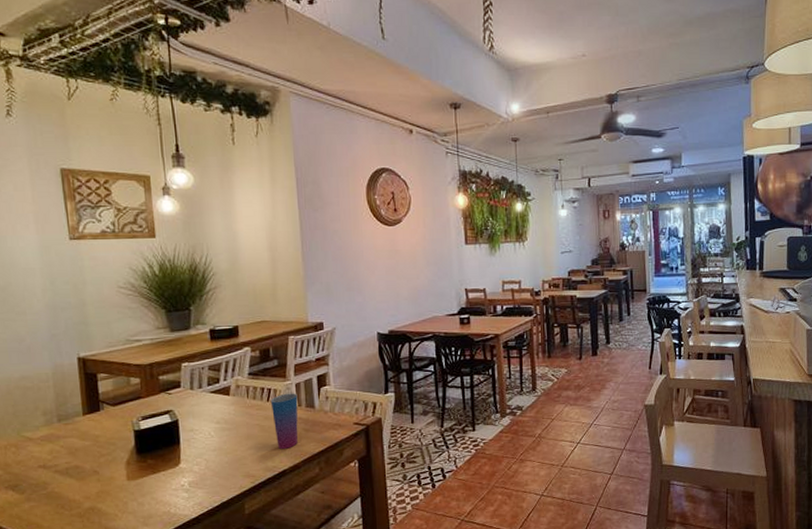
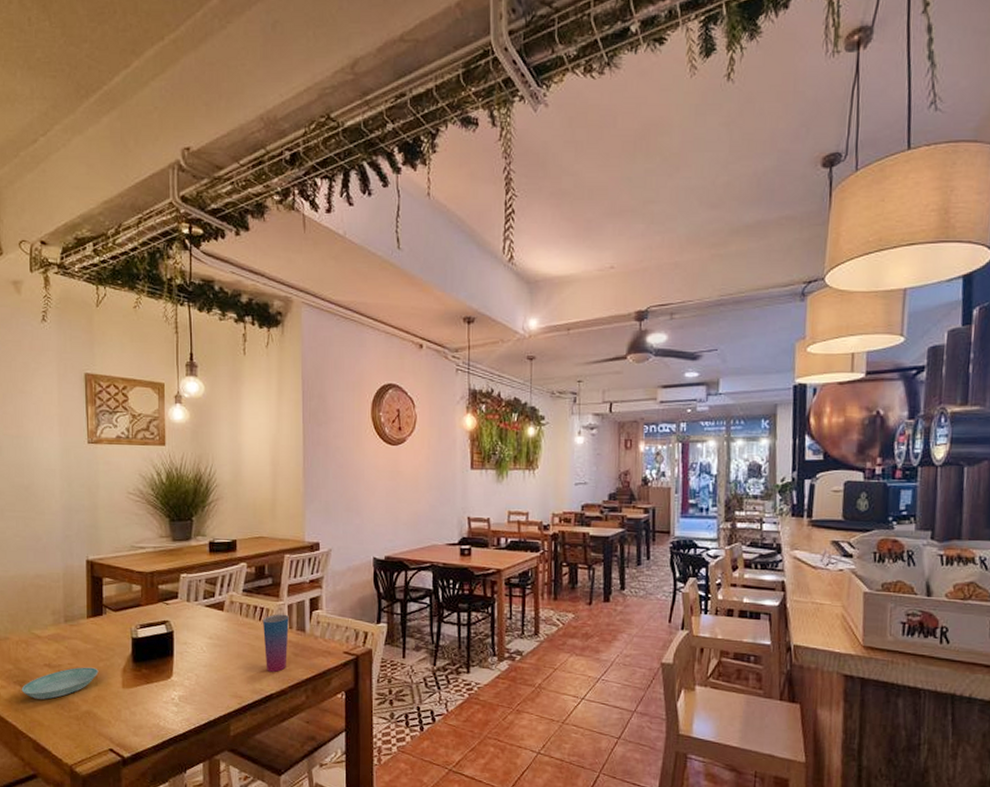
saucer: none [14,463,100,502] -> present [21,667,99,700]

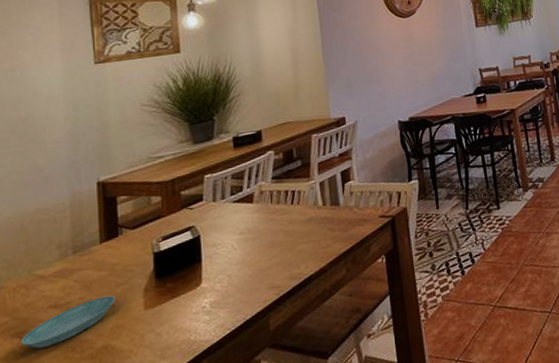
cup: present [262,614,289,672] -> none [294,192,324,254]

